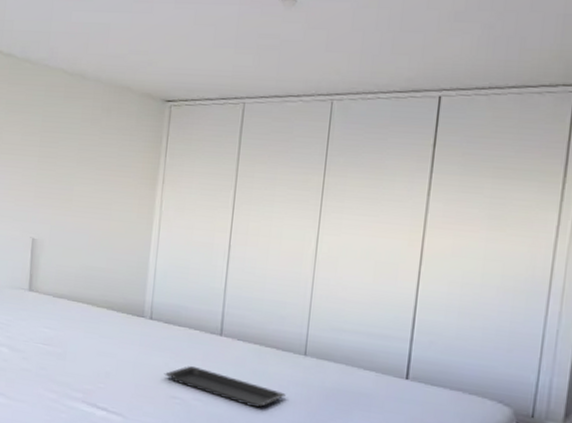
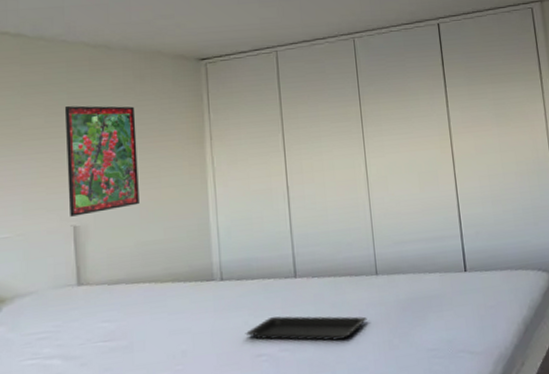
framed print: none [31,128,98,232] -> present [64,105,139,217]

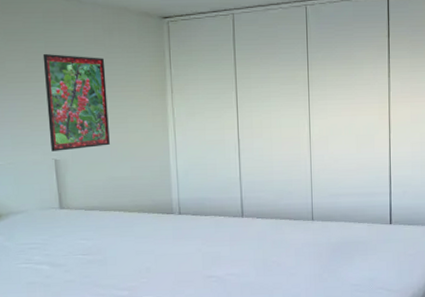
serving tray: present [245,316,367,341] -> none [198,247,302,271]

